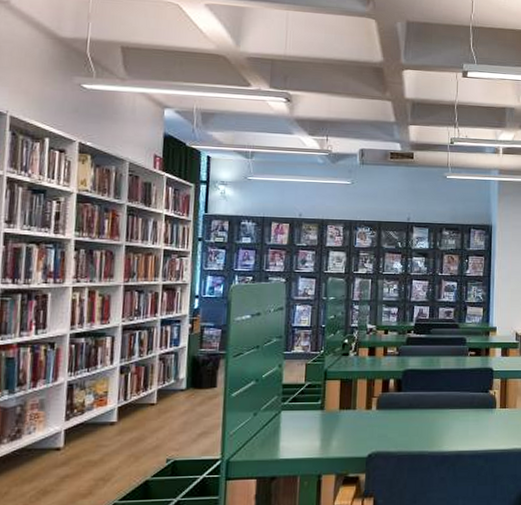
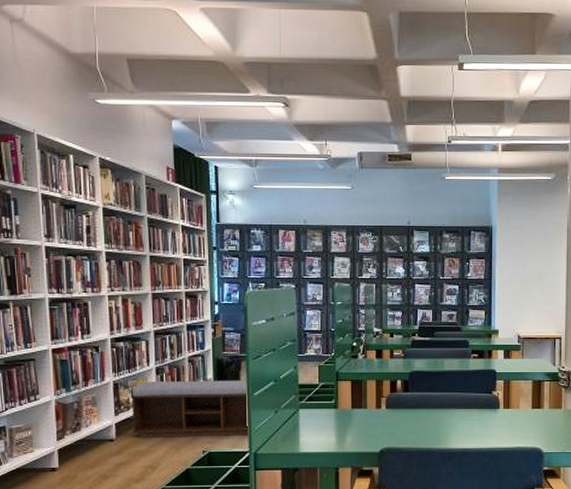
bench: none [84,380,224,446] -> present [130,380,250,438]

